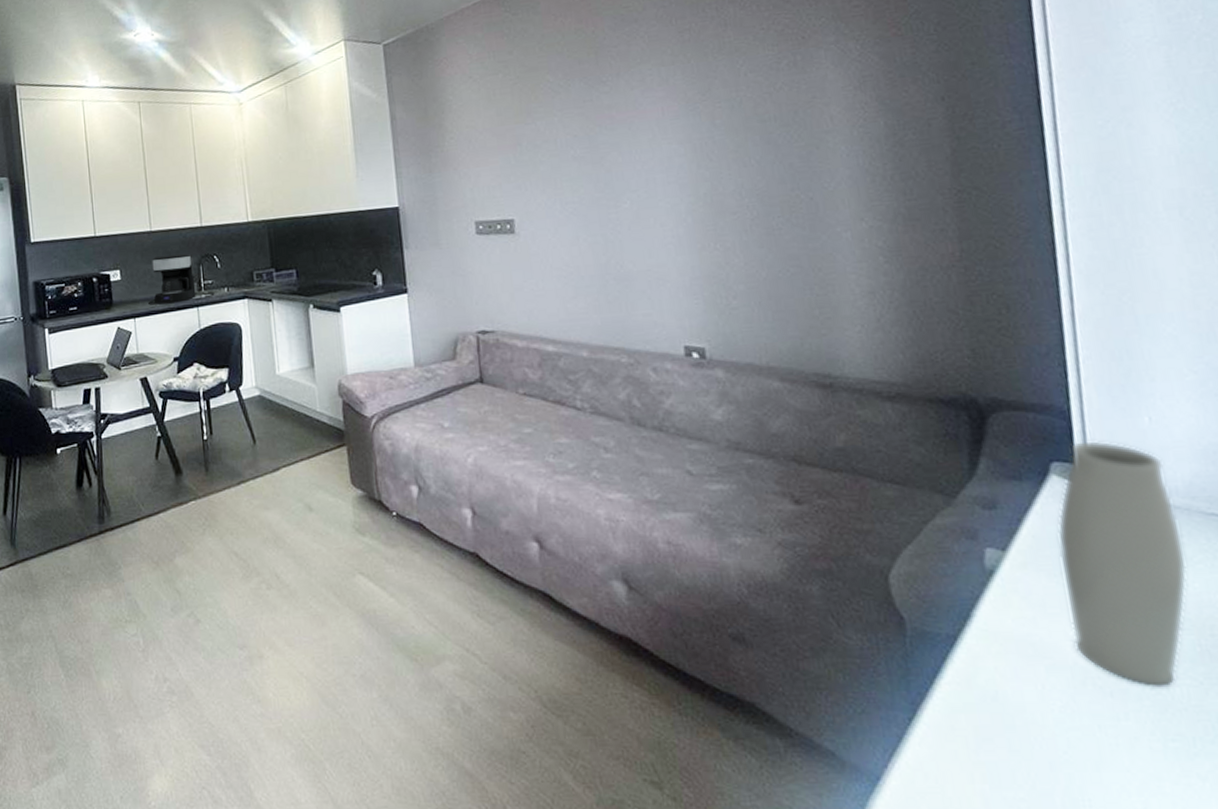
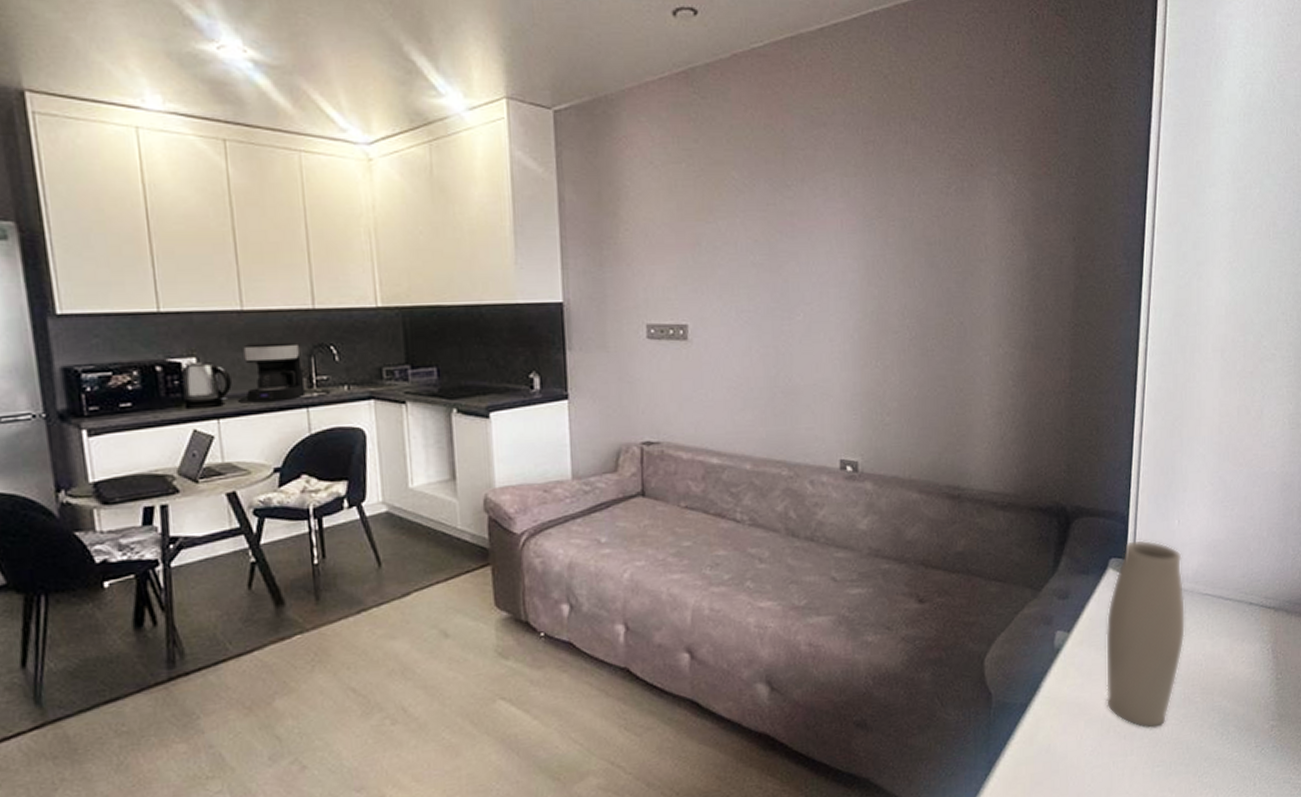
kettle: none [110,272,144,312] -> present [181,361,232,410]

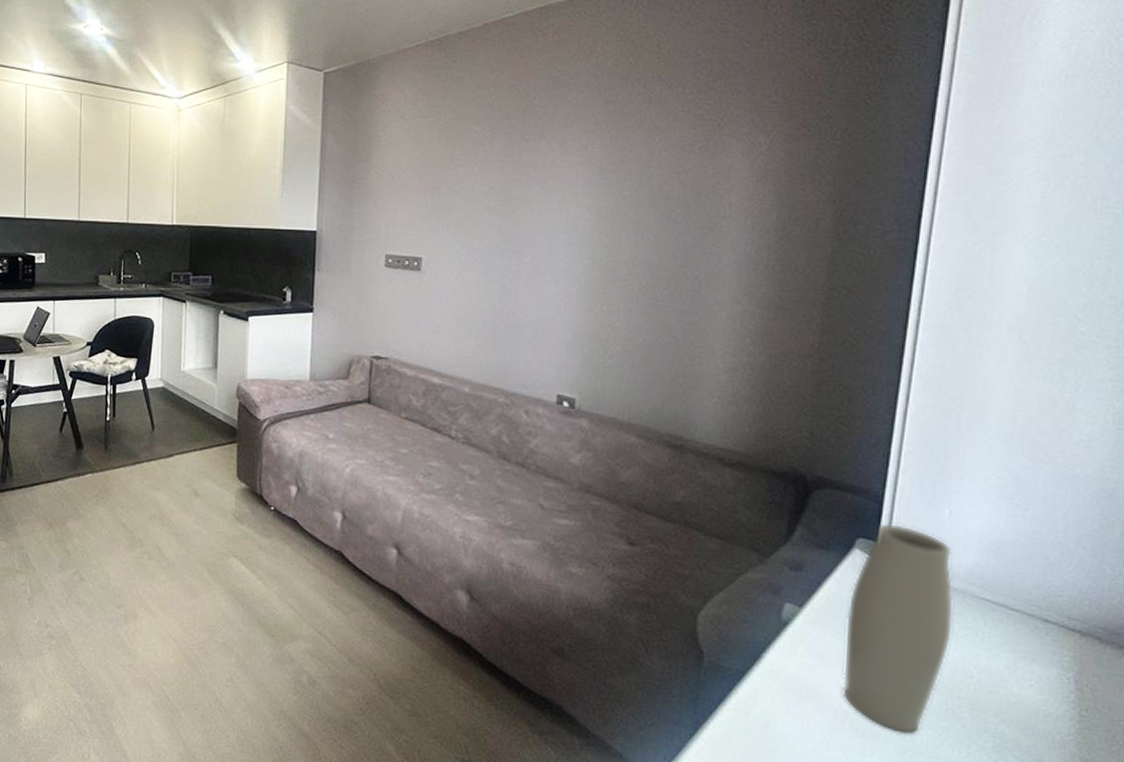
kettle: present [181,361,232,410] -> none [33,256,66,292]
coffee maker: present [238,340,331,404] -> none [69,245,133,292]

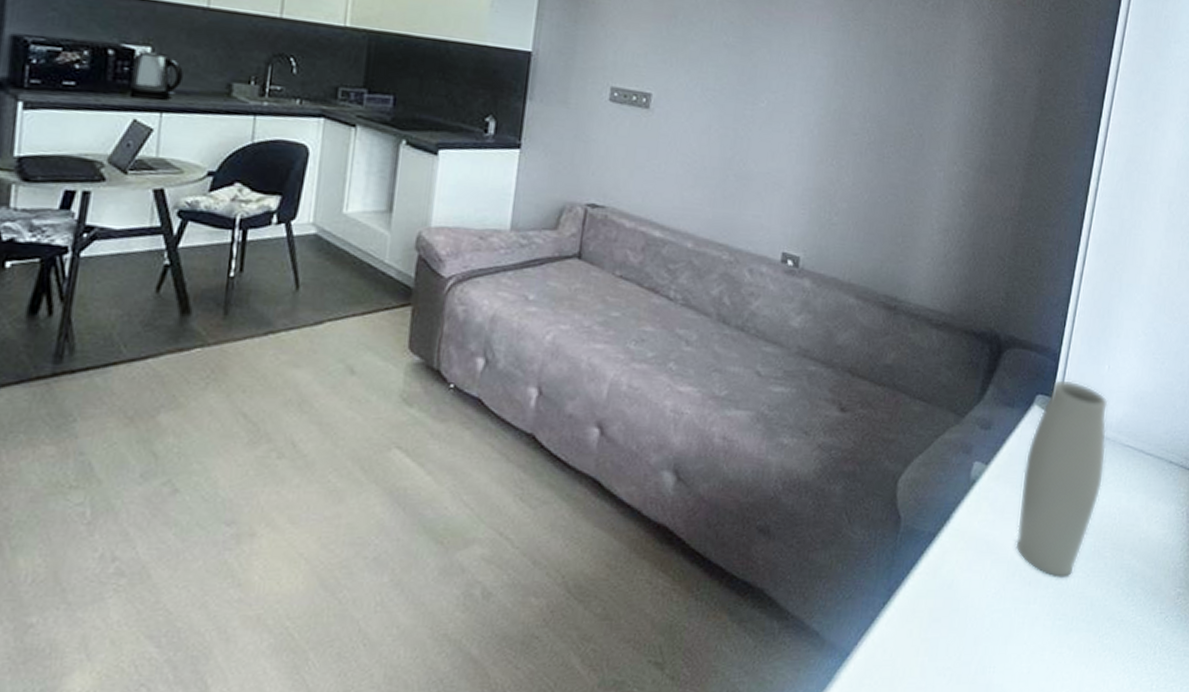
kettle: none [33,256,66,292] -> present [129,51,183,101]

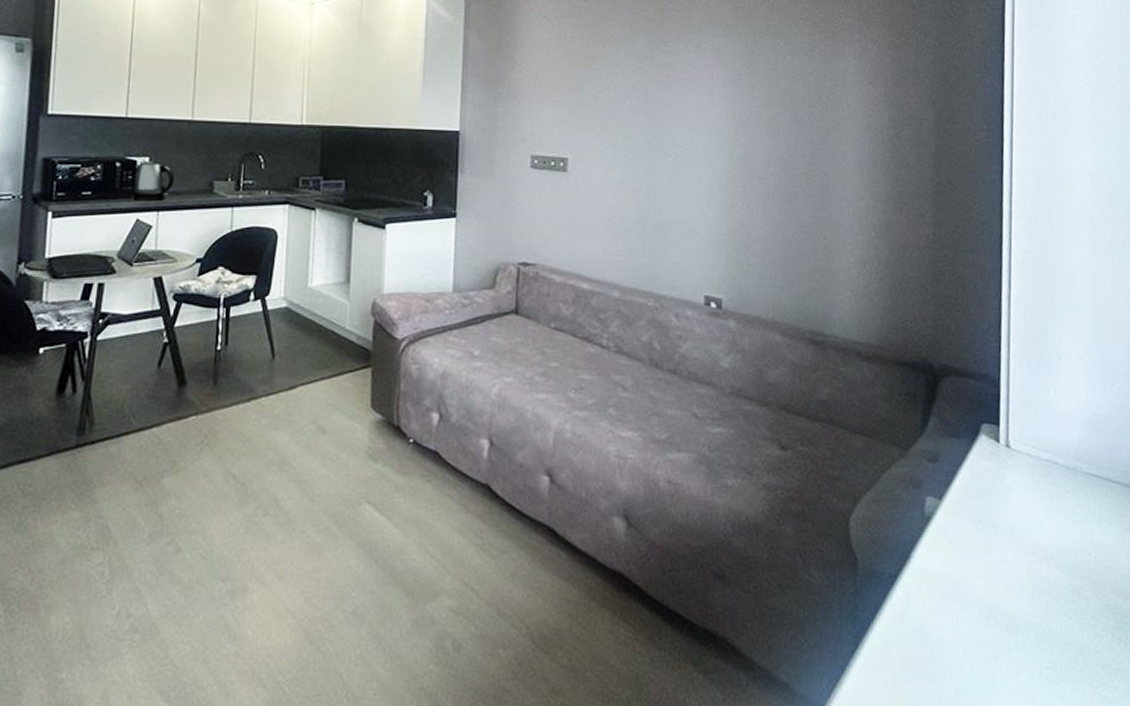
vase: present [1015,378,1108,579] -> none [980,406,1070,622]

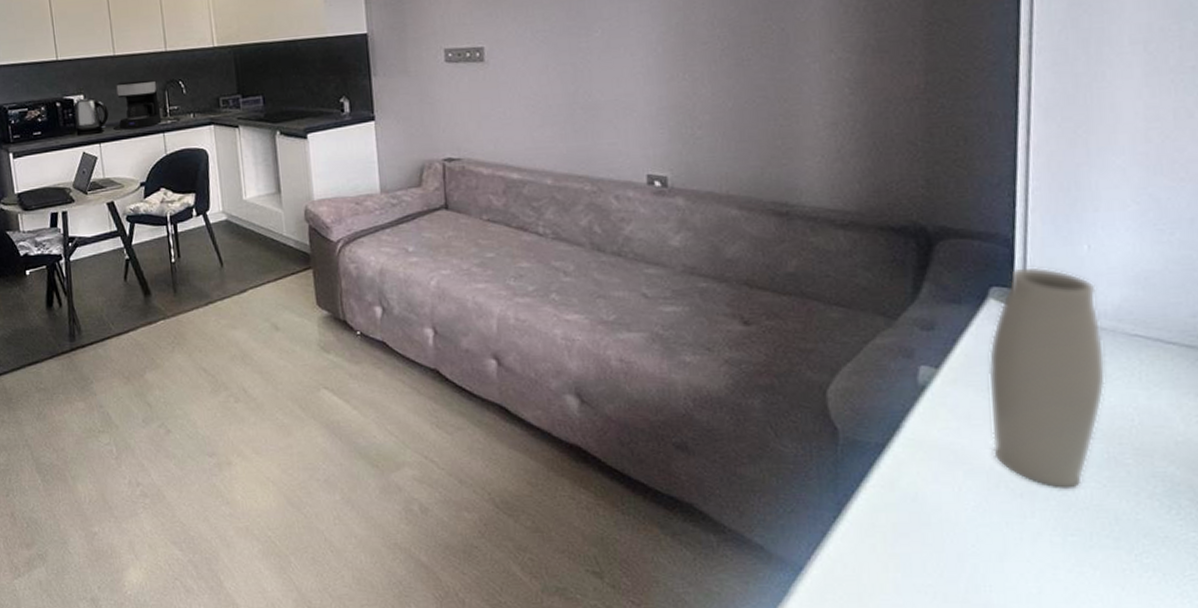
coffee maker: none [177,147,254,201] -> present [113,78,181,131]
vase: none [980,406,1070,622] -> present [988,266,1107,490]

